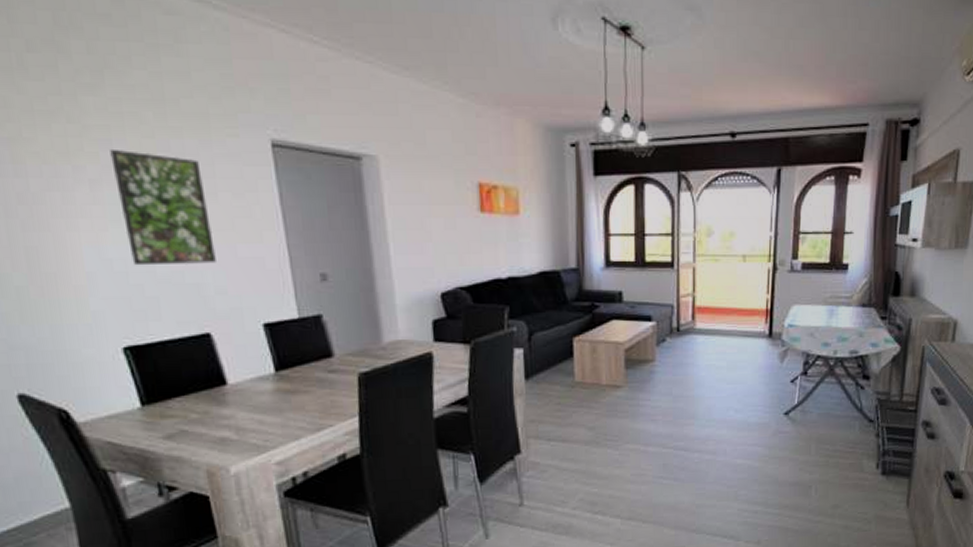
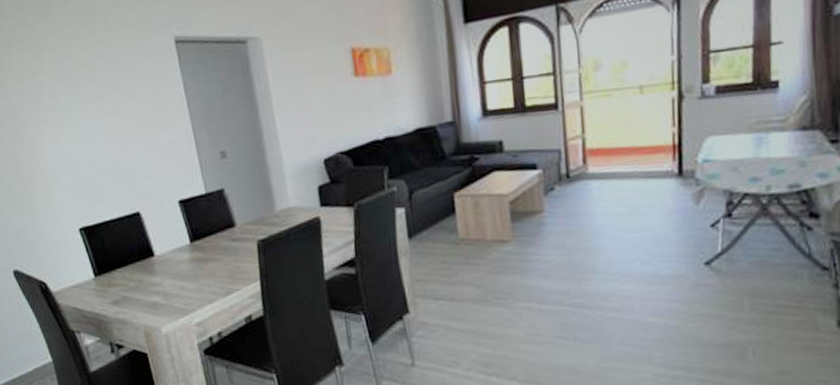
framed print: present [110,148,216,266] -> none [60,63,140,160]

